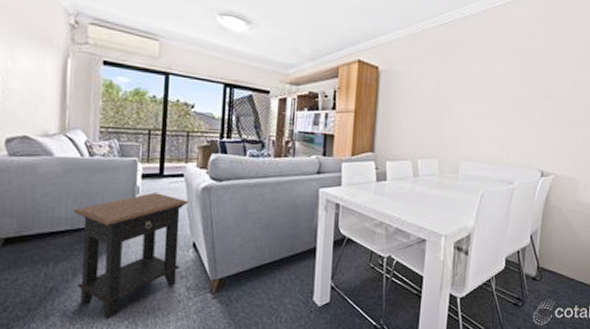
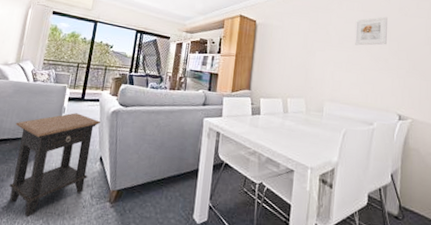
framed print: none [496,58,534,94] -> present [355,16,388,46]

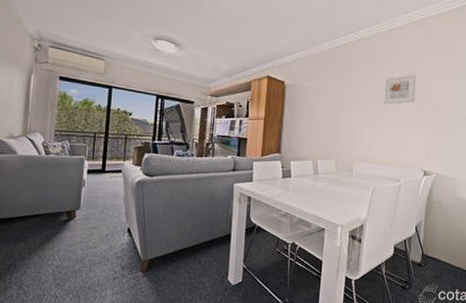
side table: present [9,113,101,217] -> none [30,185,125,293]

